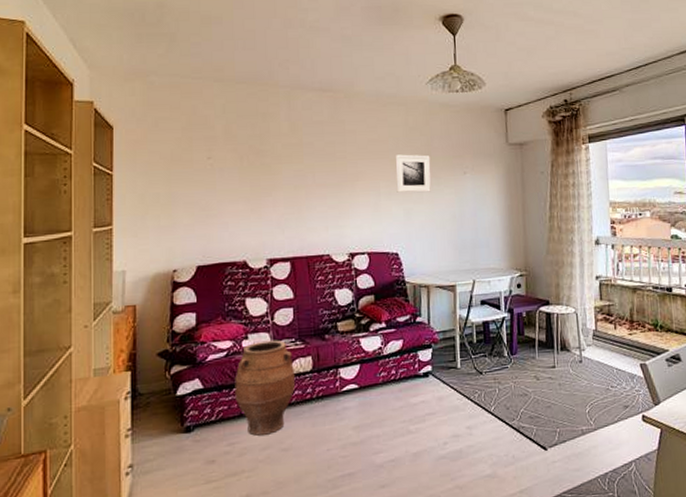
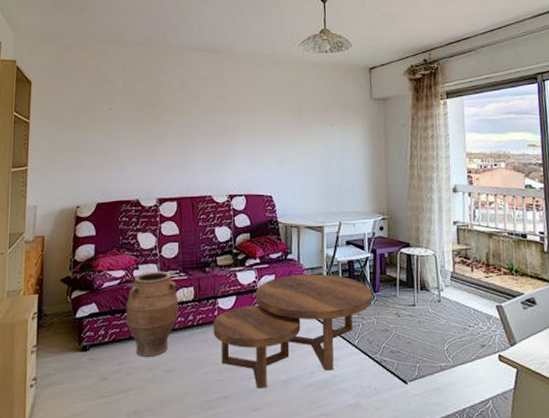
coffee table: none [334,337,510,462] -> present [213,274,372,388]
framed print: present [395,154,431,193] -> none [270,107,303,142]

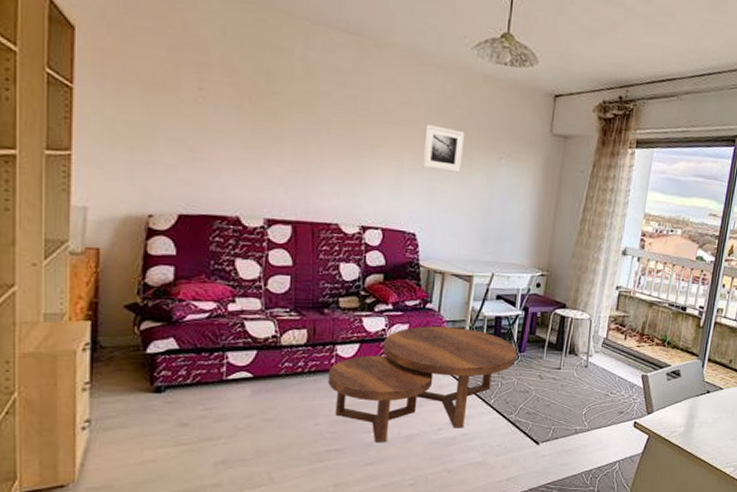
vase: present [126,271,179,357] -> none [216,307,287,403]
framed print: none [270,107,303,142] -> present [422,124,465,173]

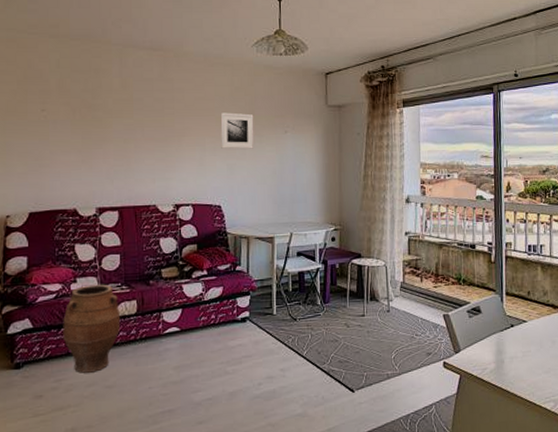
vase: none [216,307,287,403] -> present [63,284,121,373]
coffee table: present [328,326,517,442] -> none [157,285,322,401]

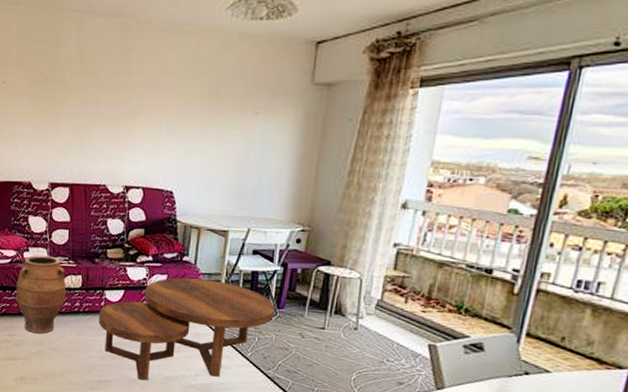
coffee table: none [157,285,322,401] -> present [98,277,275,380]
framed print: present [220,112,254,149] -> none [179,89,220,132]

